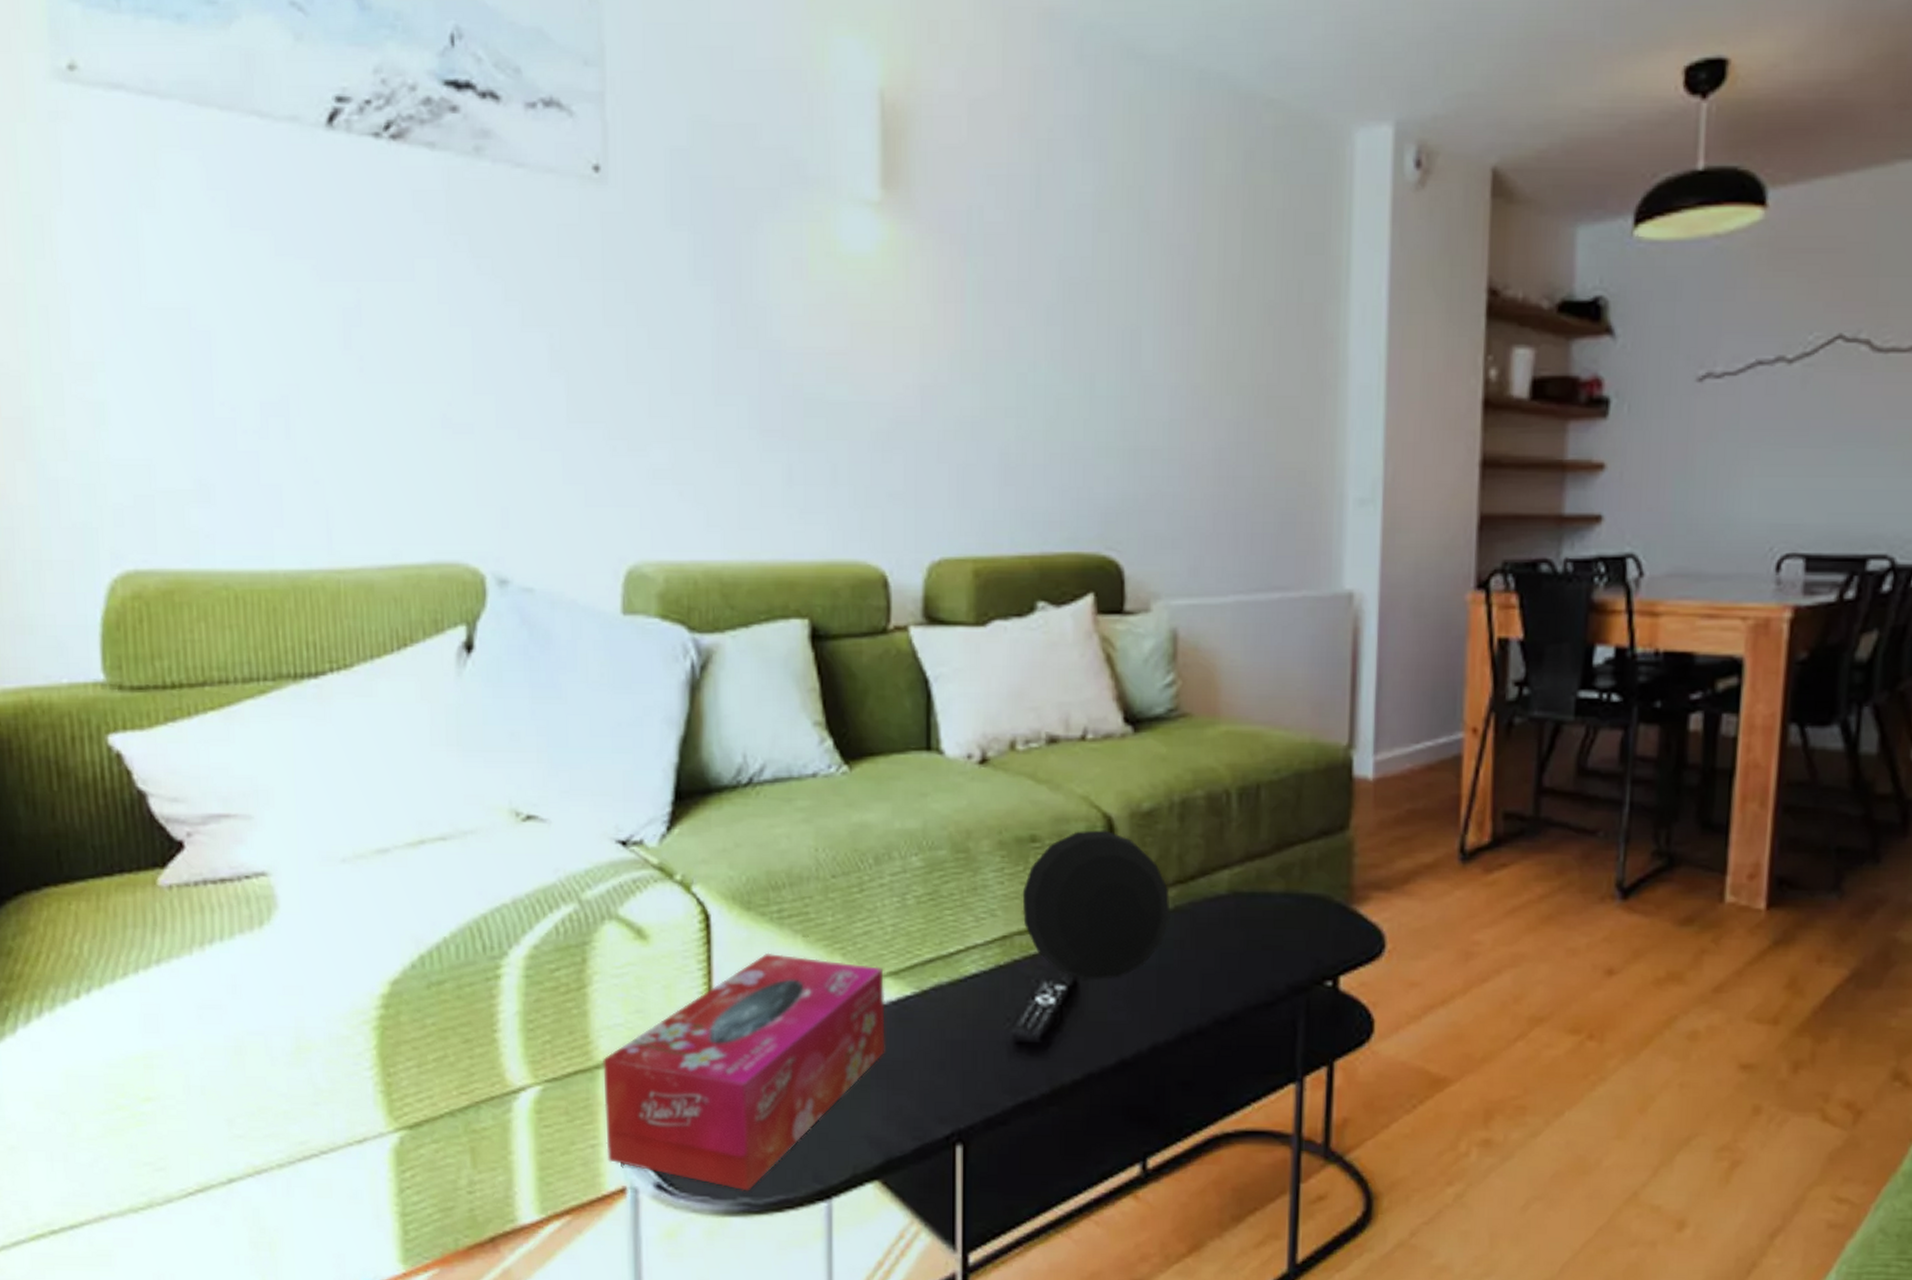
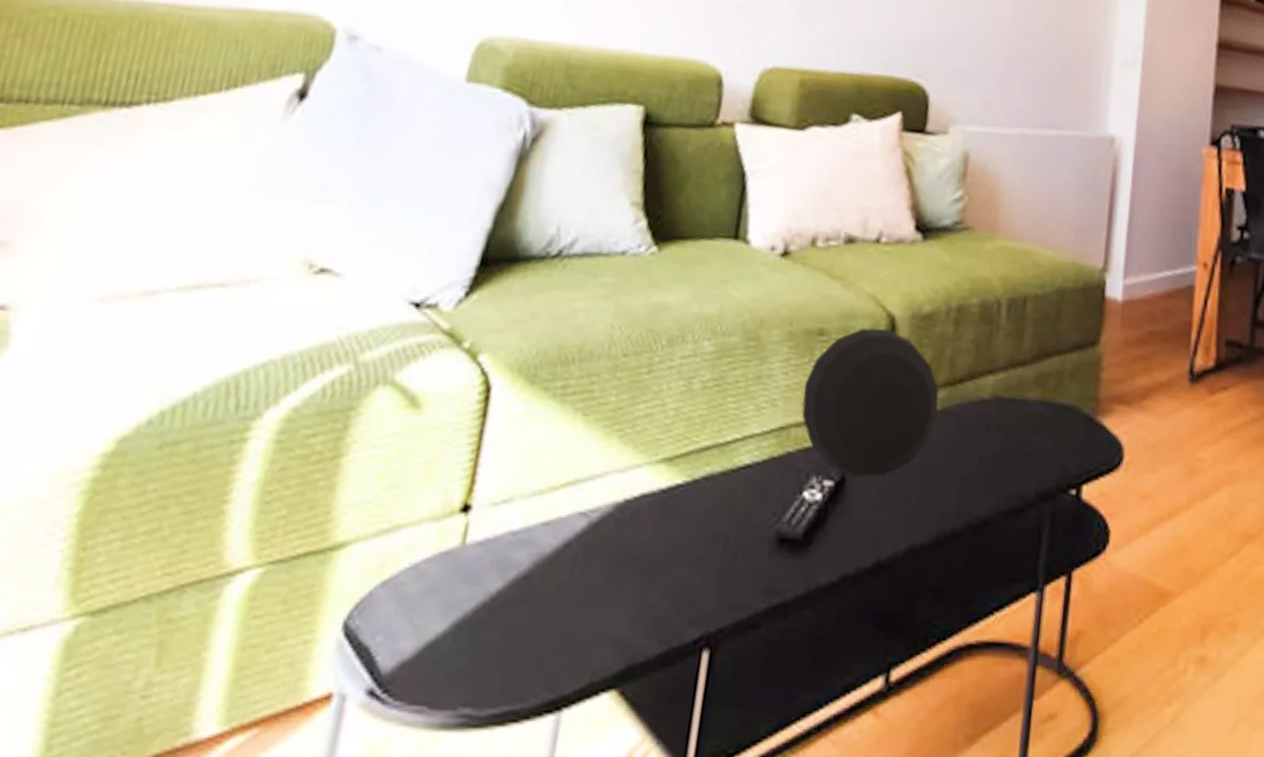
tissue box: present [603,952,885,1191] -> none [319,430,659,701]

